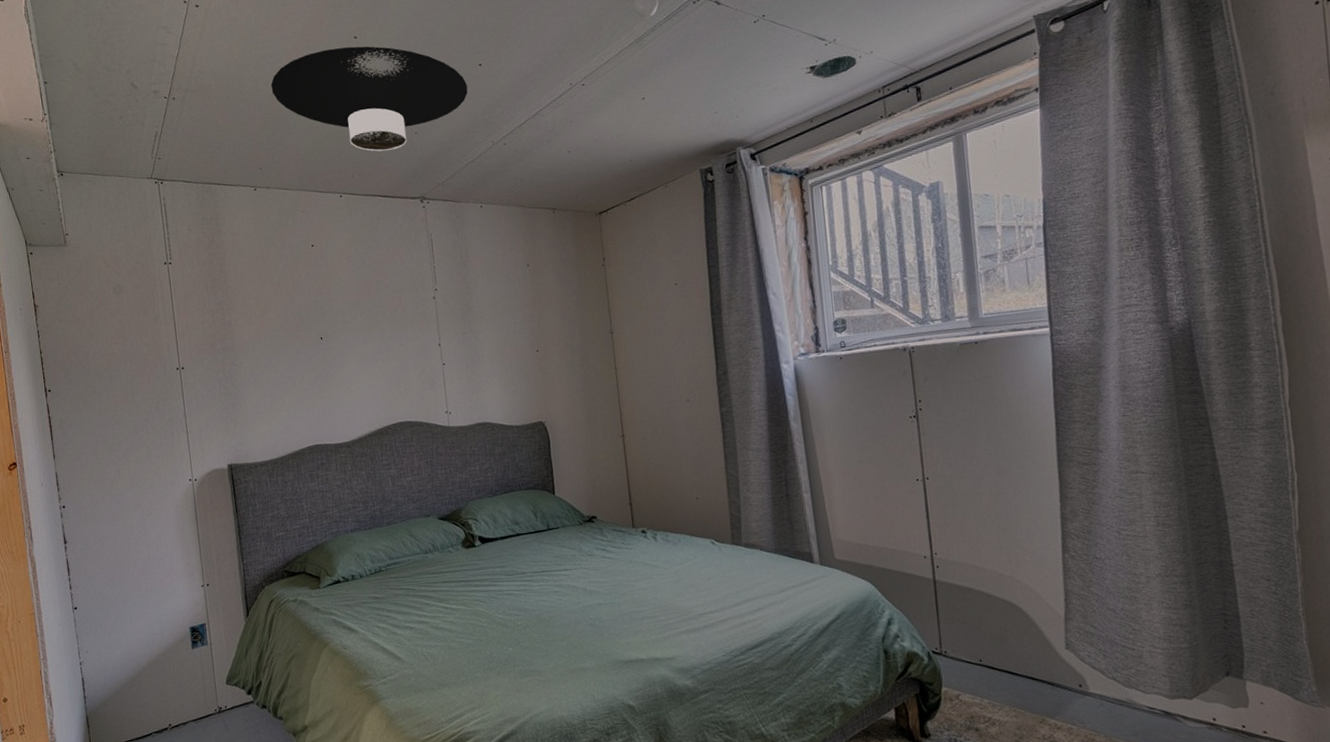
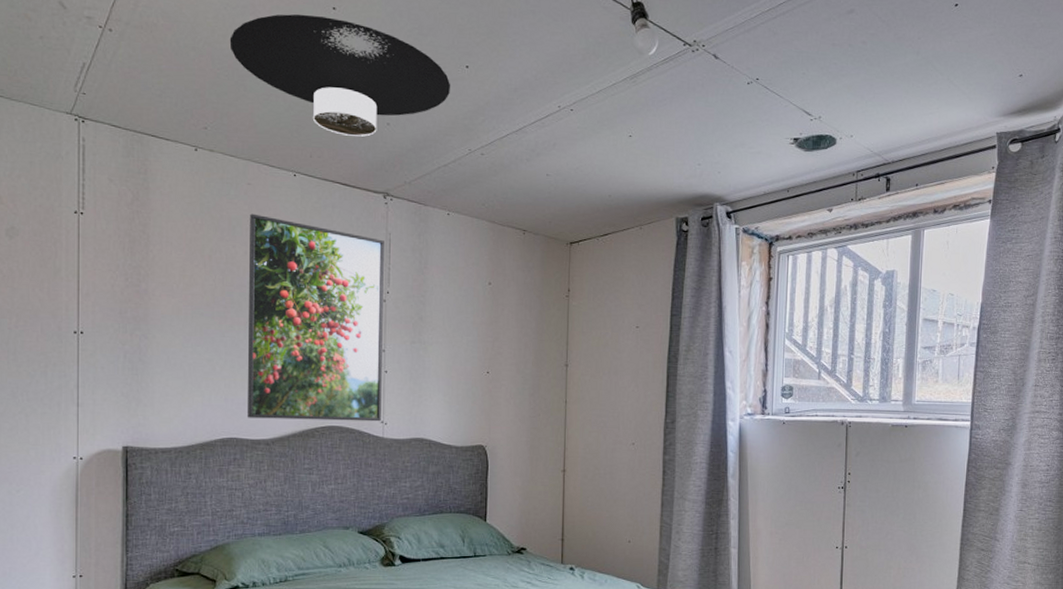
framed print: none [307,237,446,425] -> present [246,213,384,422]

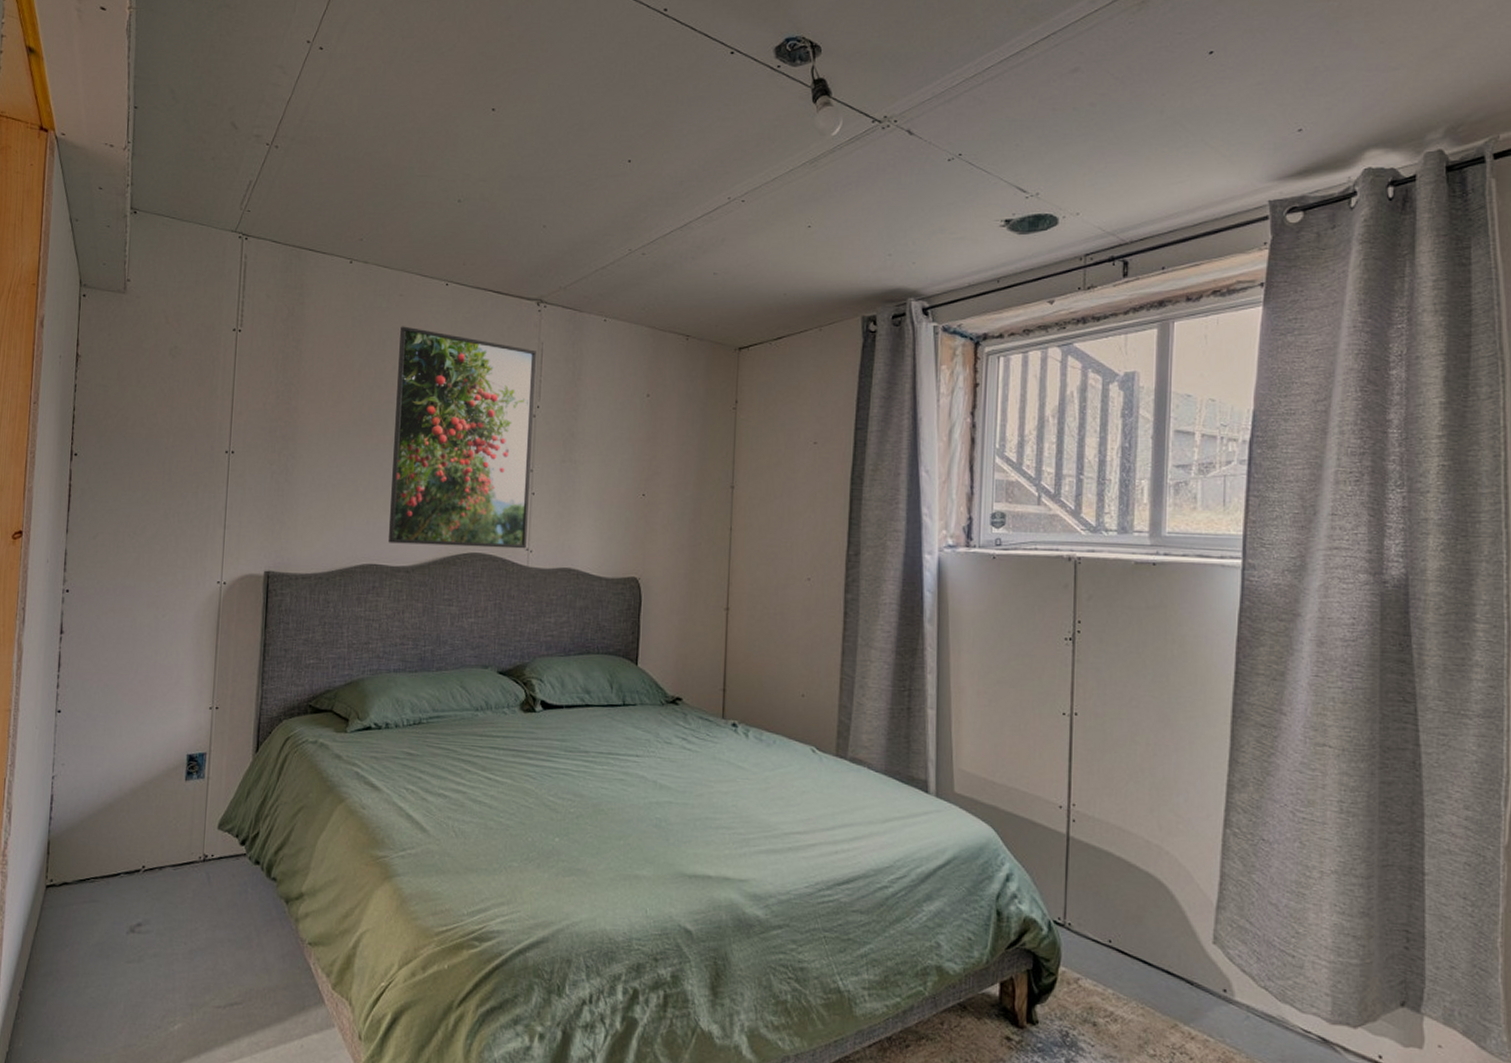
ceiling light: present [229,14,451,137] -> none [388,118,612,241]

